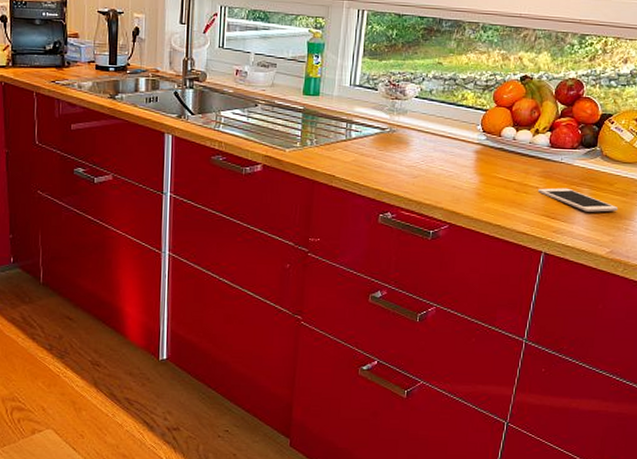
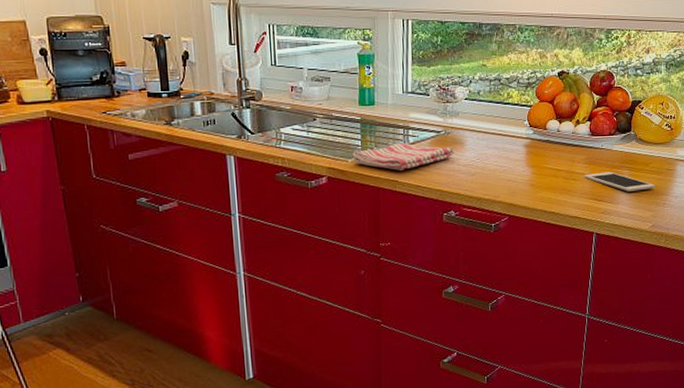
dish towel: none [291,136,398,165] -> present [352,142,454,170]

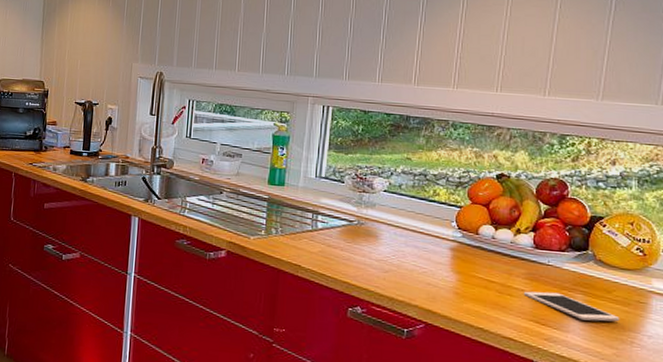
dish towel: present [352,142,454,170] -> none [255,226,366,256]

